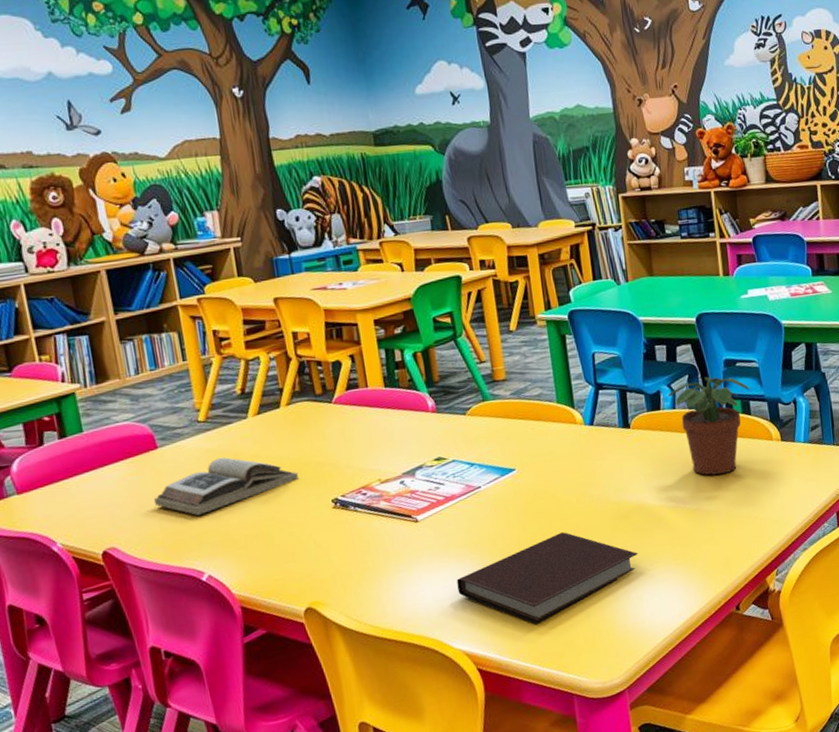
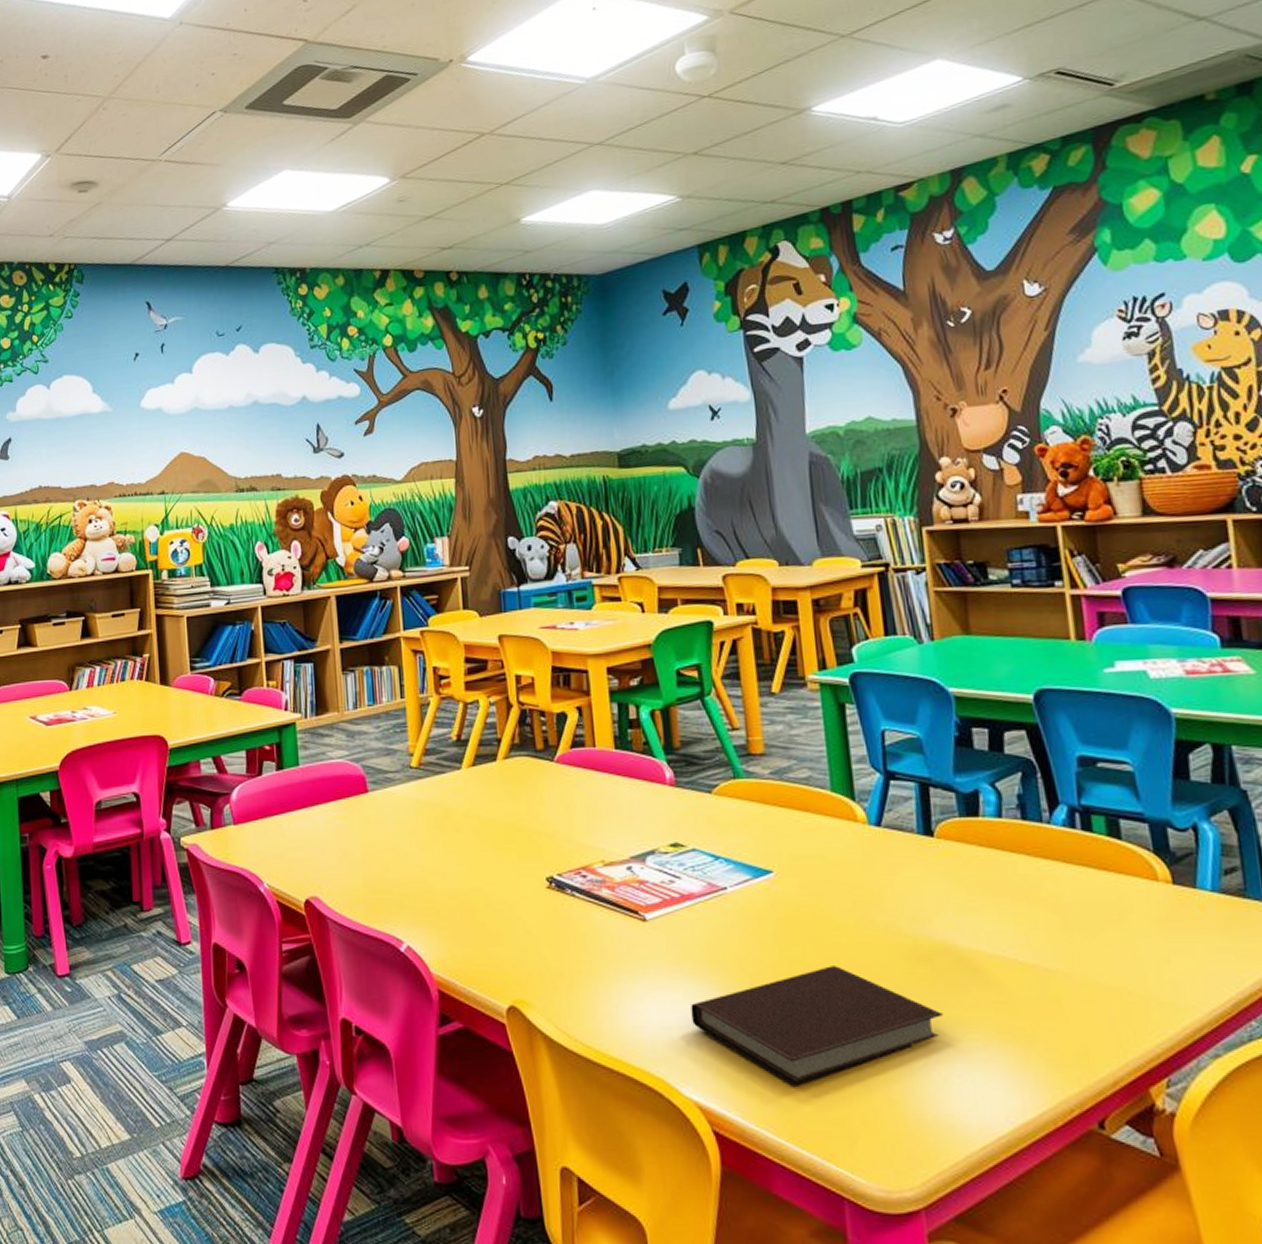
book: present [153,457,298,516] -> none [359,810,511,874]
potted plant: present [667,376,750,476] -> none [990,777,1120,921]

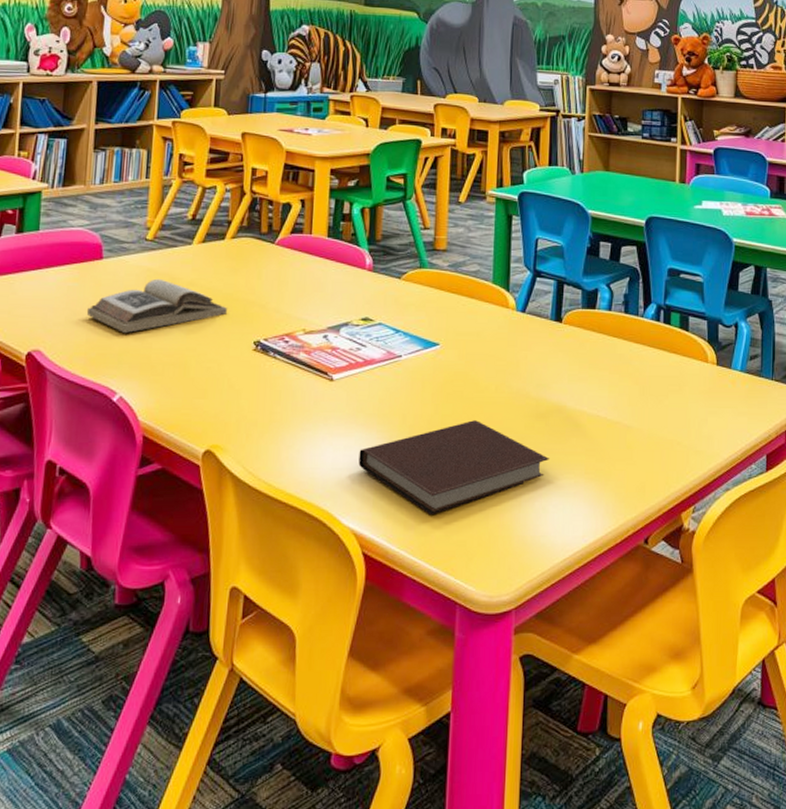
book: none [359,810,511,874] -> present [86,278,227,333]

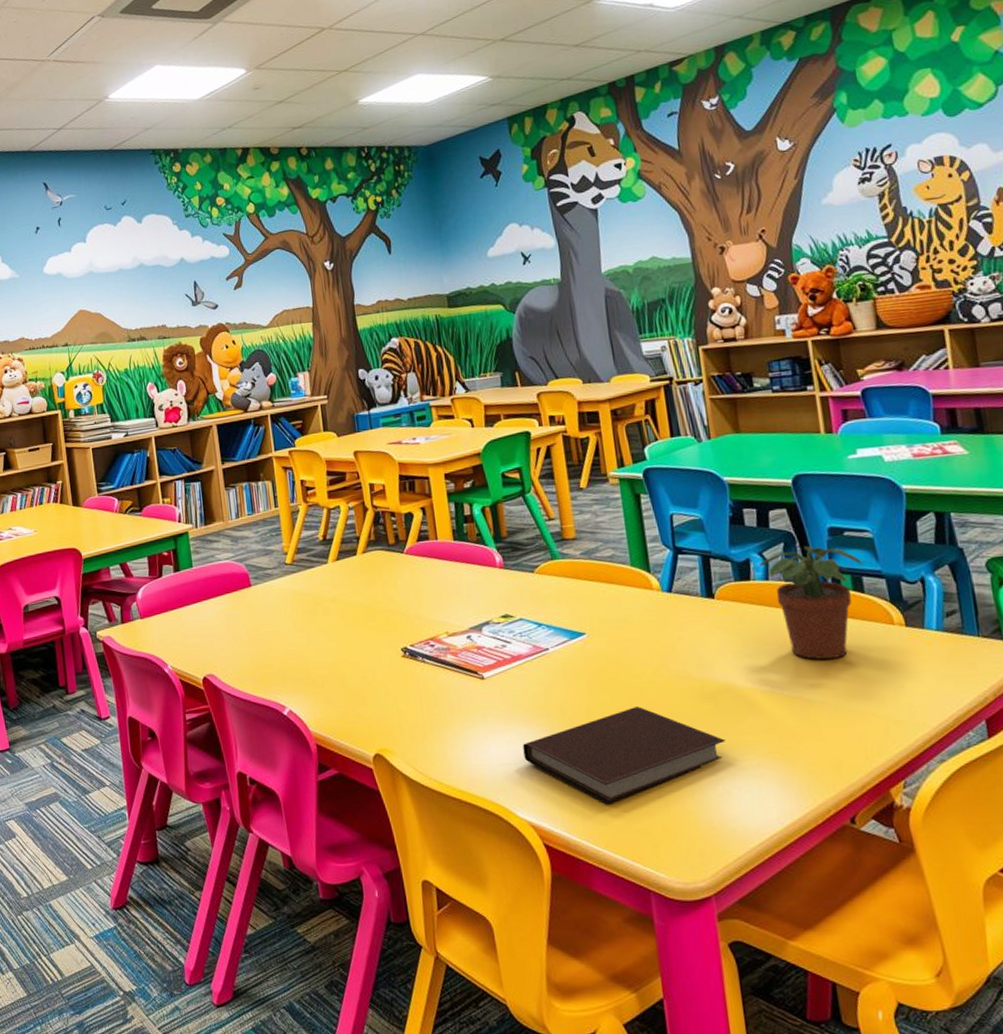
book: present [86,278,227,333] -> none [246,598,371,652]
potted plant: none [605,282,691,390] -> present [759,545,863,660]

